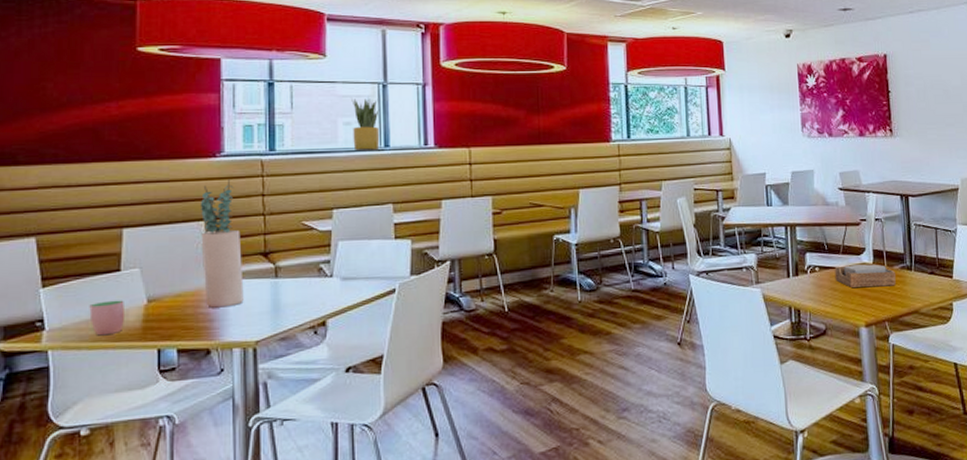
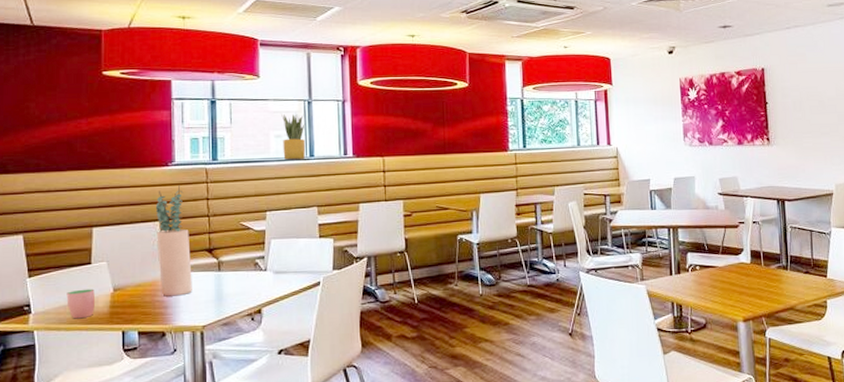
napkin holder: present [834,264,896,289] -> none [714,263,772,286]

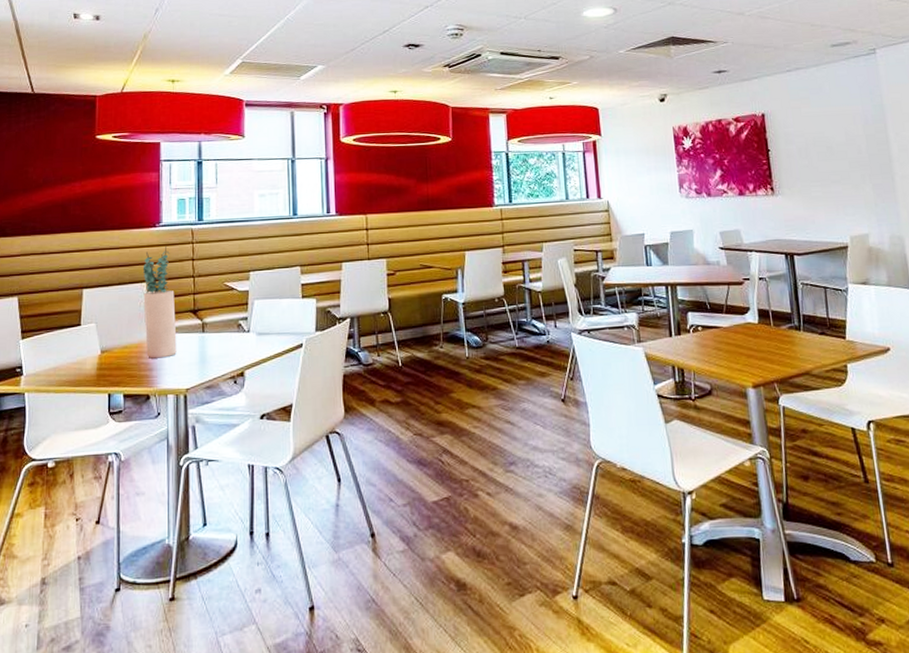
cup: present [66,288,95,319] -> none [56,350,83,381]
planter: present [281,113,306,161] -> none [265,172,289,220]

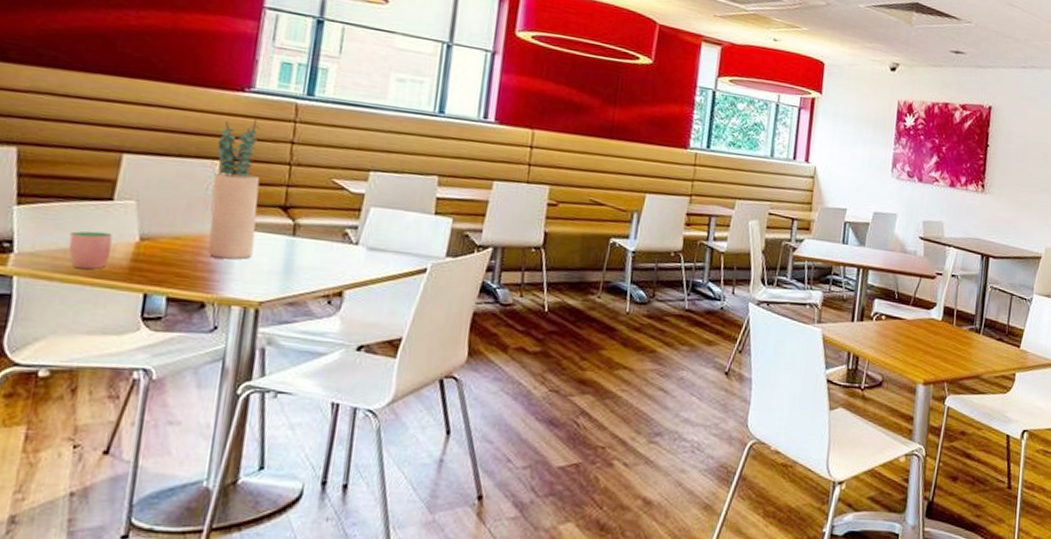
cup: none [56,350,83,381] -> present [68,231,112,270]

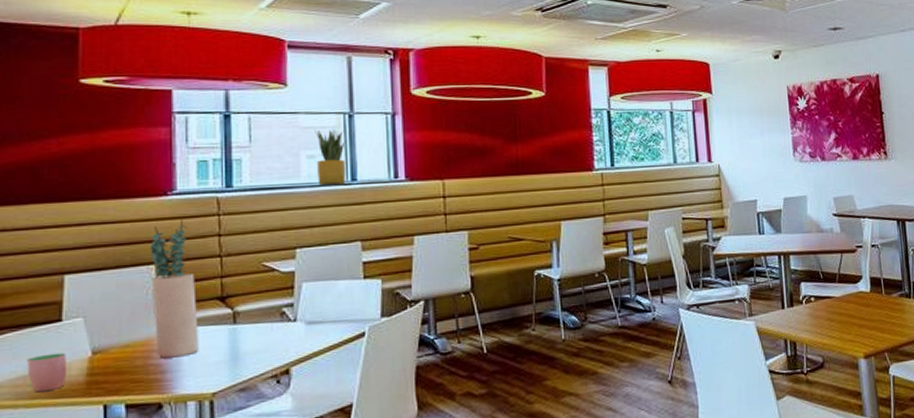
planter: none [403,53,440,116] -> present [315,129,347,186]

